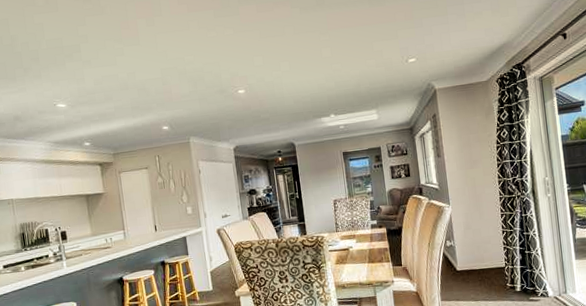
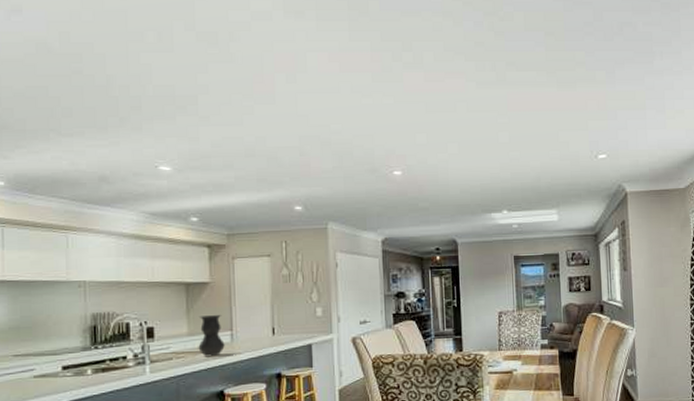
vase: none [98,217,120,252] -> present [198,314,225,357]

